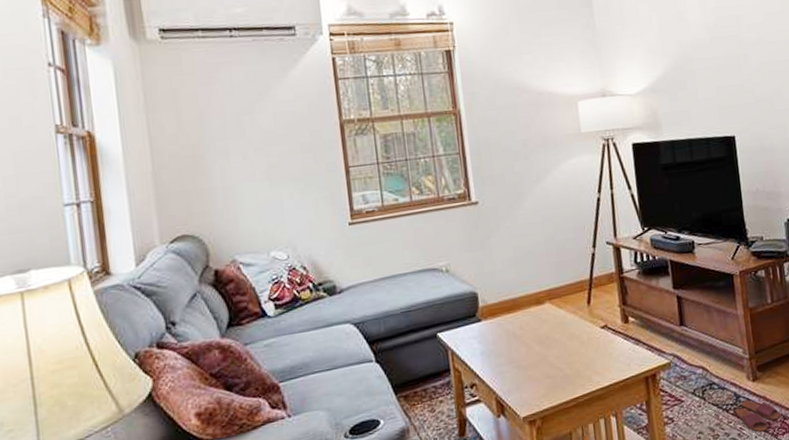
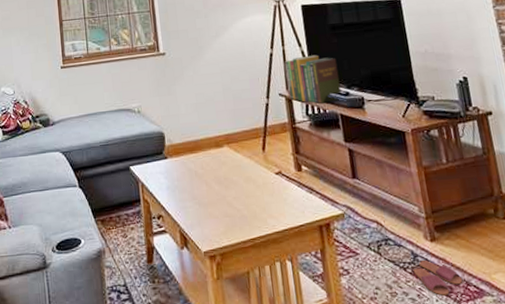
books: none [612,197,672,251] -> present [284,54,342,105]

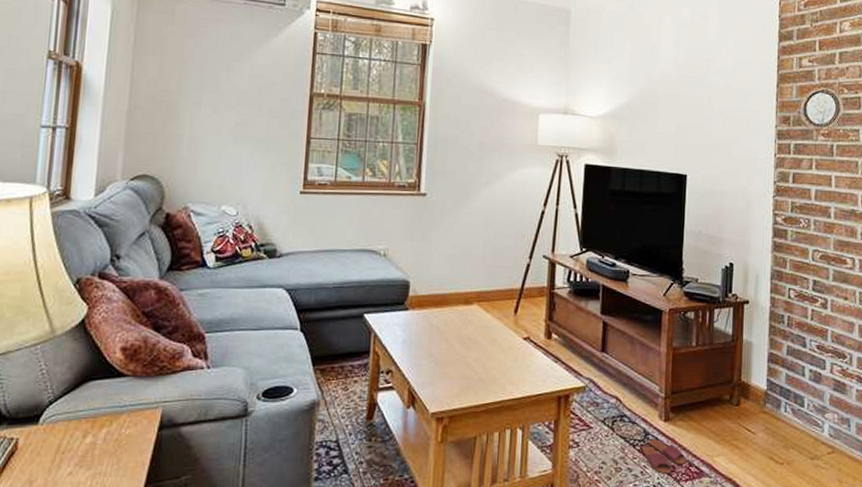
books: present [284,54,342,105] -> none [553,219,610,272]

